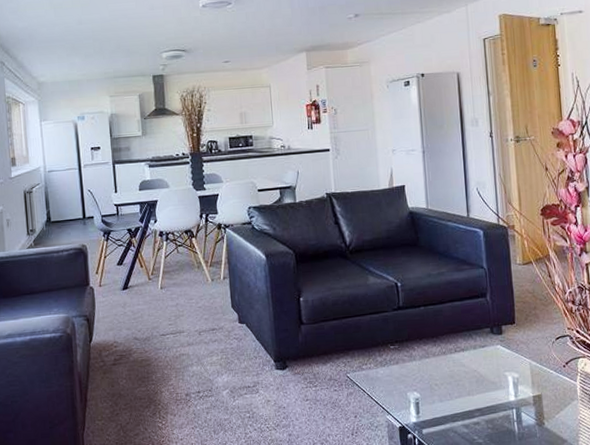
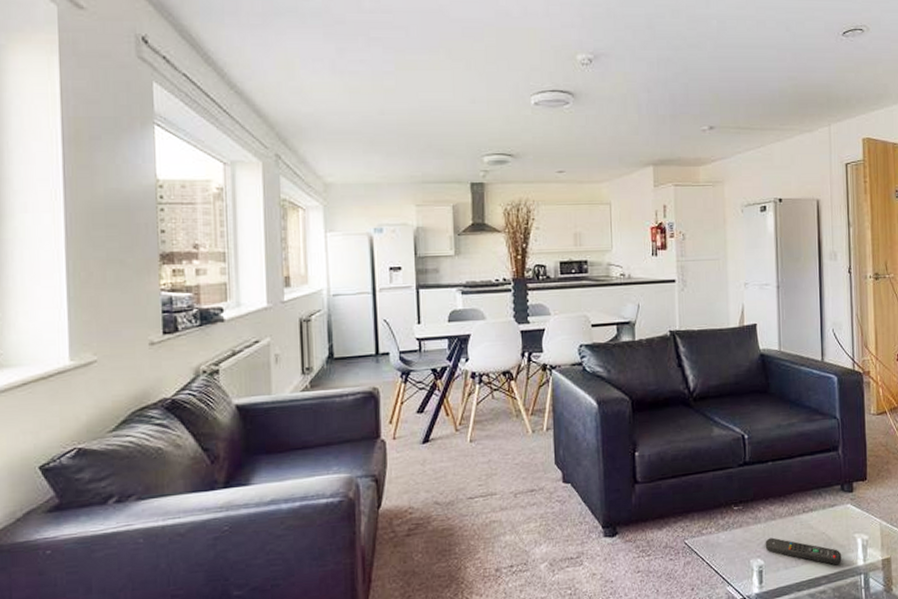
remote control: none [420,373,494,400] -> present [765,537,842,565]

